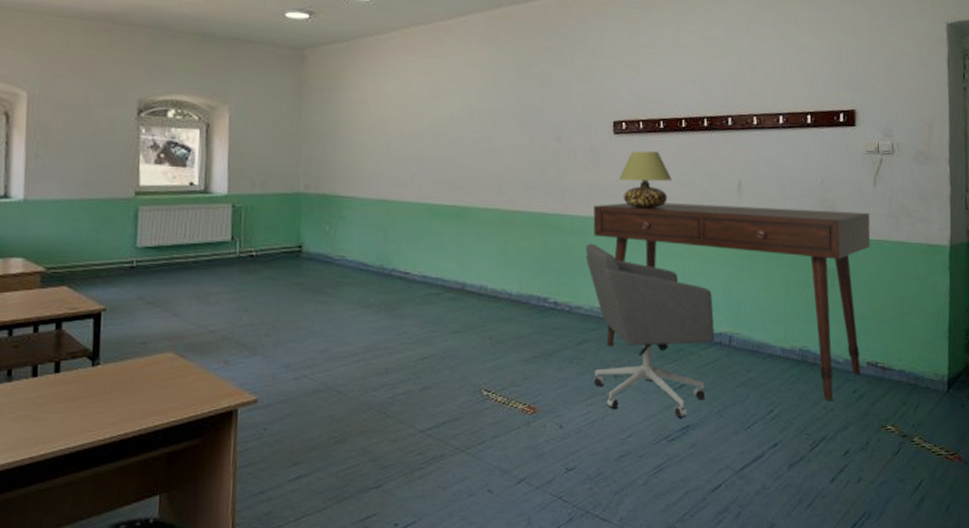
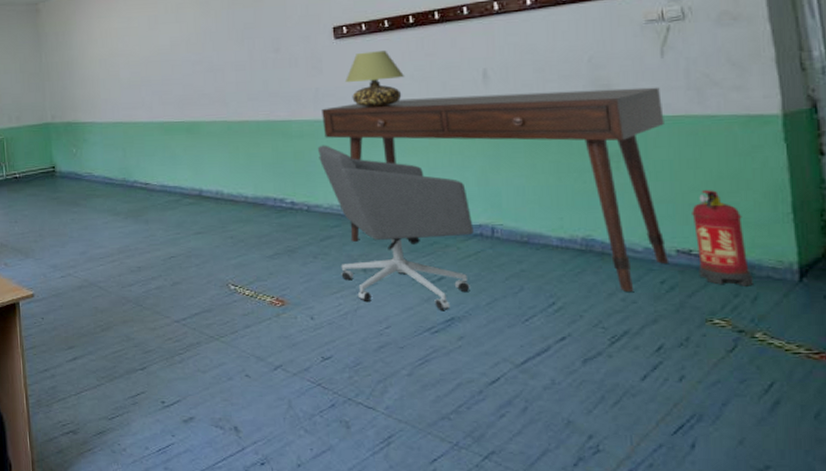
fire extinguisher: none [881,309,917,396] -> present [692,190,753,286]

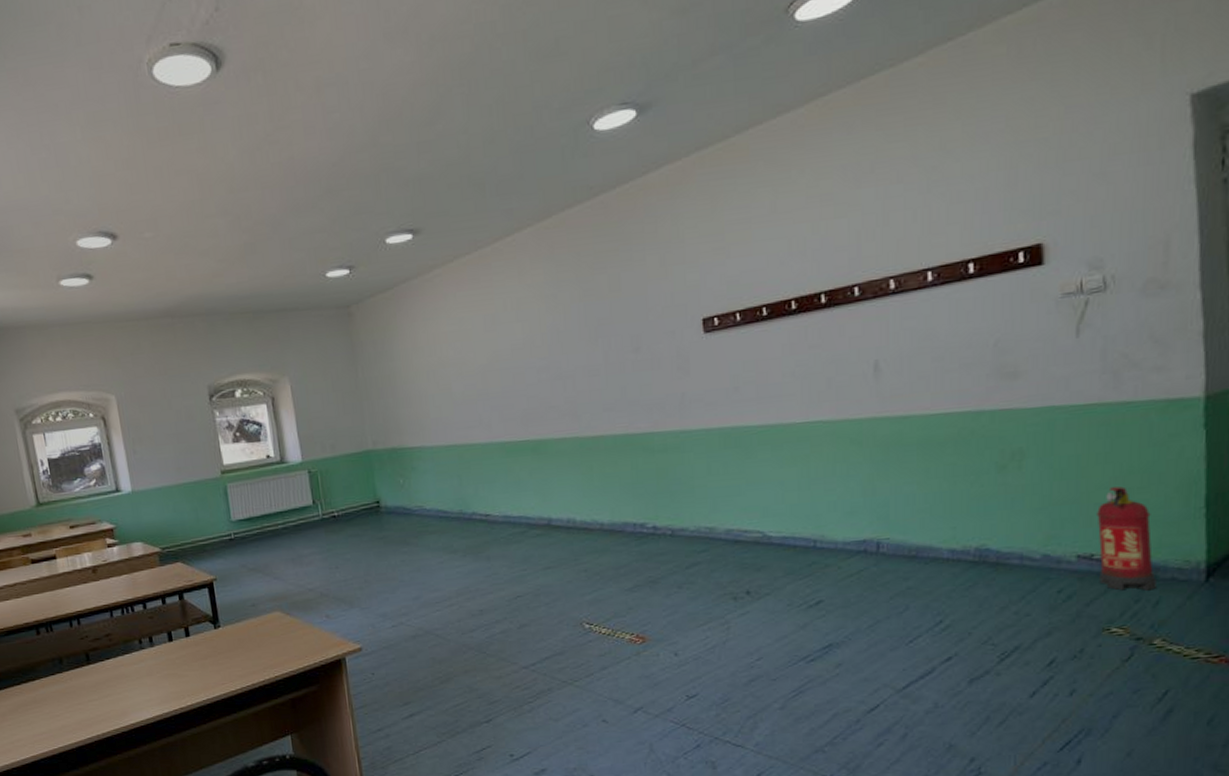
office chair: present [318,145,474,310] -> none [684,459,857,637]
desk: present [322,87,668,292] -> none [689,372,1075,604]
table lamp: present [346,51,405,107] -> none [716,344,785,413]

